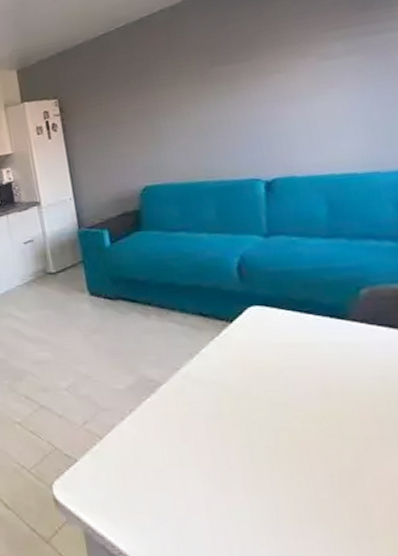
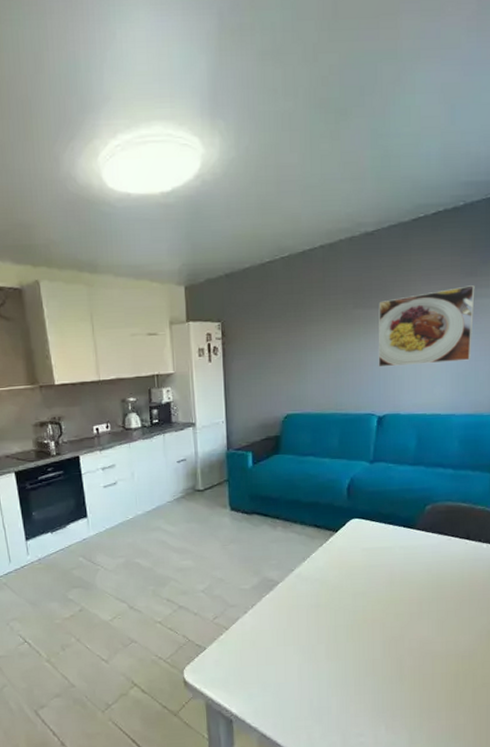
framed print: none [242,20,388,126] -> present [378,285,475,368]

